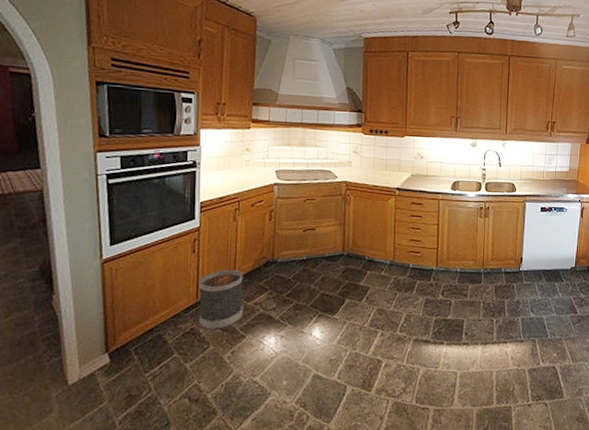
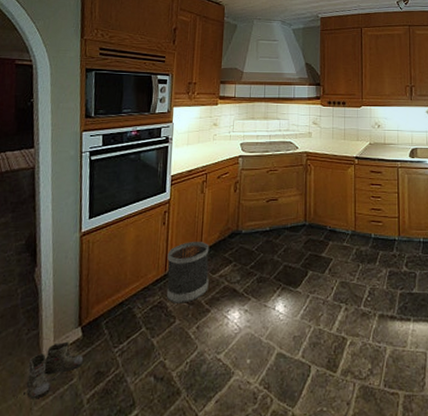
boots: none [42,367,113,422] -> present [16,341,84,399]

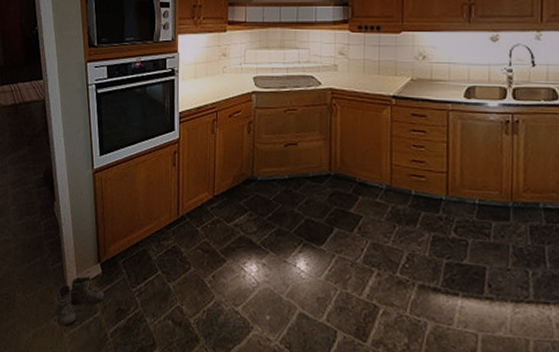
wastebasket: present [166,241,209,303] -> none [179,185,223,251]

